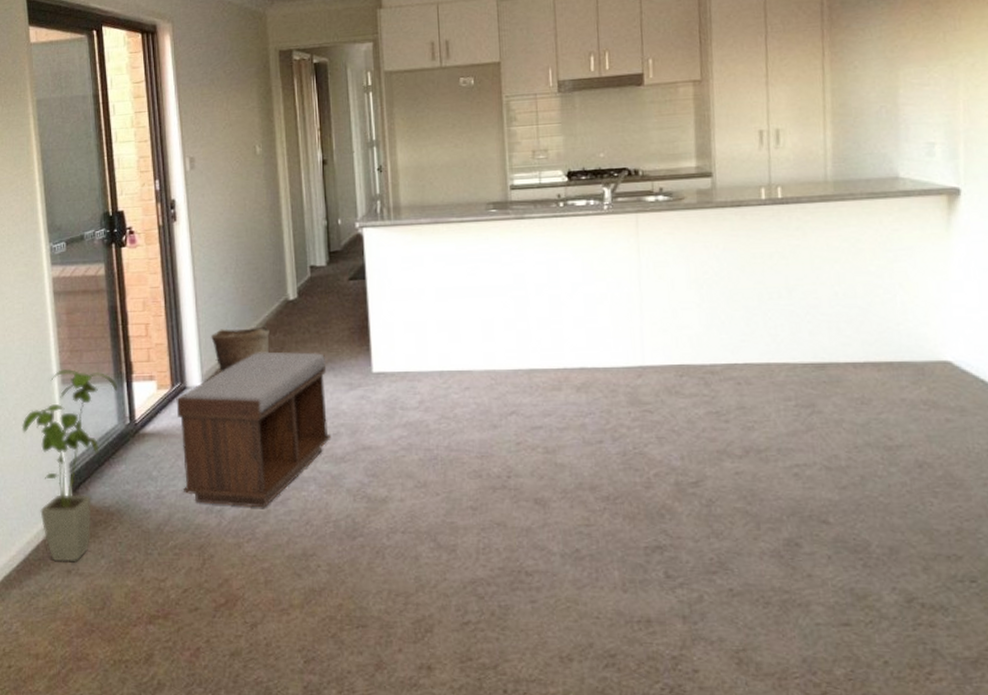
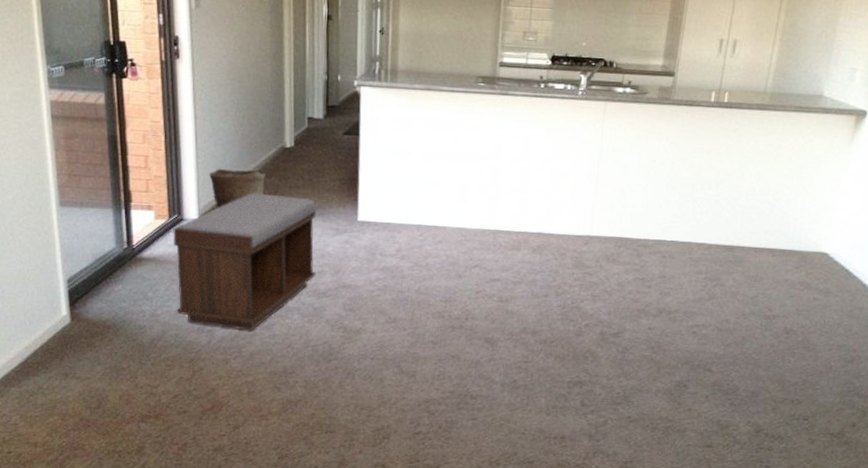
house plant: present [21,369,117,562] -> none [19,192,115,367]

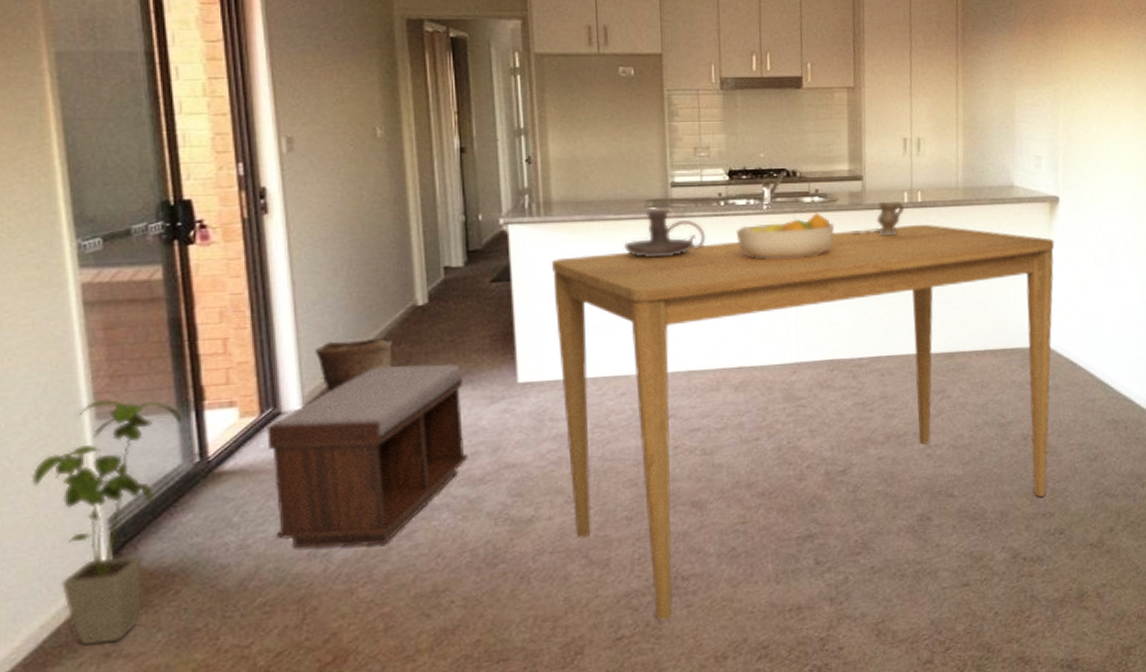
house plant: none [19,192,115,367] -> present [31,399,181,645]
dining table: none [392,120,853,426] -> present [551,224,1055,621]
candle holder: none [454,85,525,129] -> present [624,209,706,258]
fruit bowl: none [551,103,642,144] -> present [735,213,835,260]
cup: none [656,98,711,132] -> present [852,201,905,236]

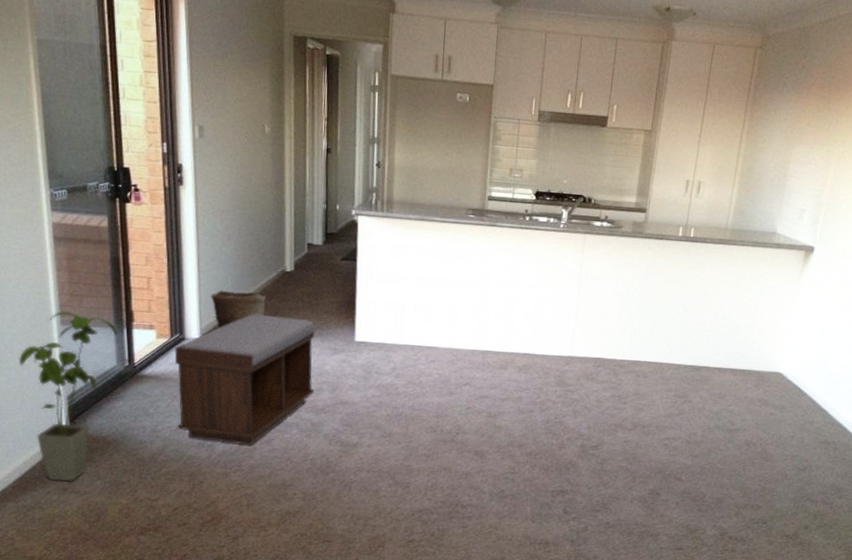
dining table: present [551,224,1055,621] -> none [387,248,803,534]
candle holder: present [624,209,706,258] -> none [446,217,511,257]
fruit bowl: present [735,213,835,260] -> none [535,236,618,272]
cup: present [852,201,905,236] -> none [630,233,679,263]

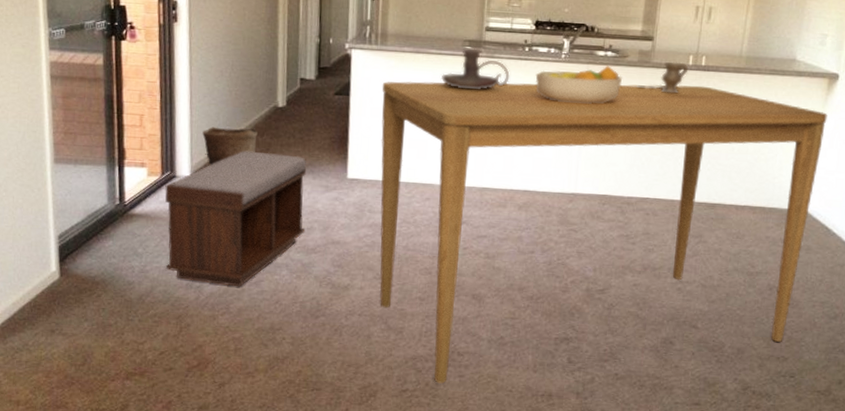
house plant: present [18,311,117,482] -> none [12,149,109,324]
dining table: none [387,248,803,534] -> present [380,81,828,384]
candle holder: none [446,217,511,257] -> present [442,48,510,90]
fruit bowl: none [535,236,618,272] -> present [535,66,623,104]
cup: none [630,233,679,263] -> present [637,62,689,94]

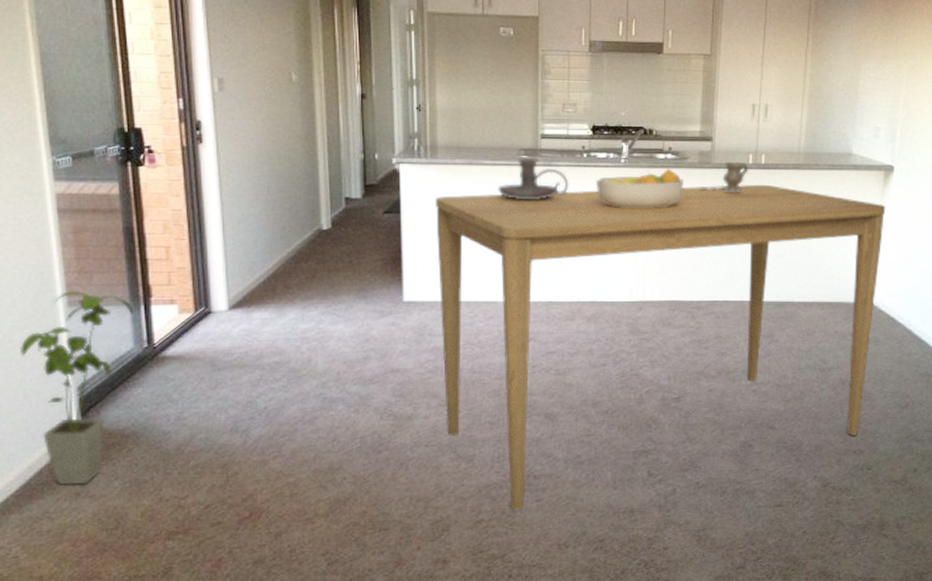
house plant: none [12,149,109,324] -> present [19,291,133,485]
bench: present [165,151,307,287] -> none [200,279,361,427]
basket: present [202,126,258,166] -> none [239,255,301,298]

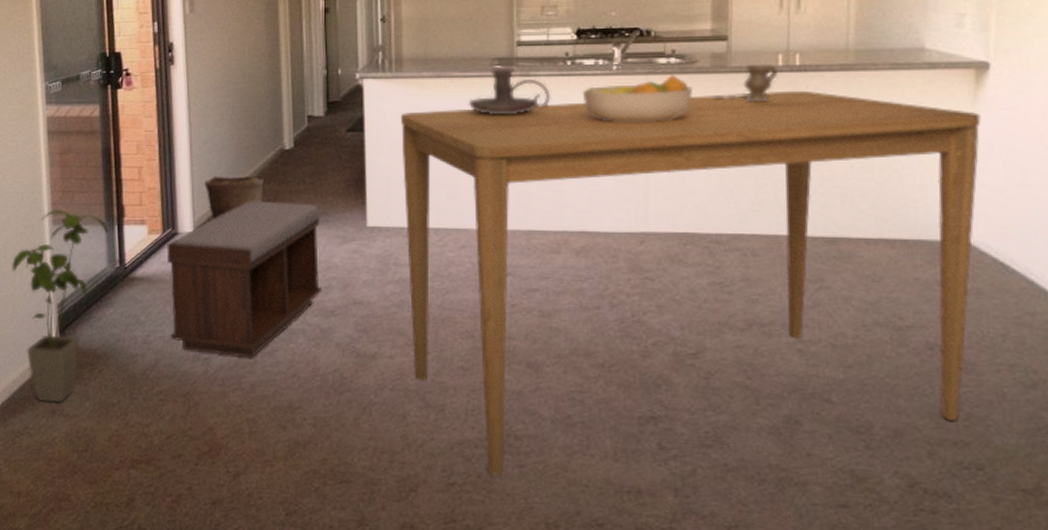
bench: none [200,279,361,427] -> present [167,201,323,358]
basket: none [239,255,301,298] -> present [204,176,264,220]

